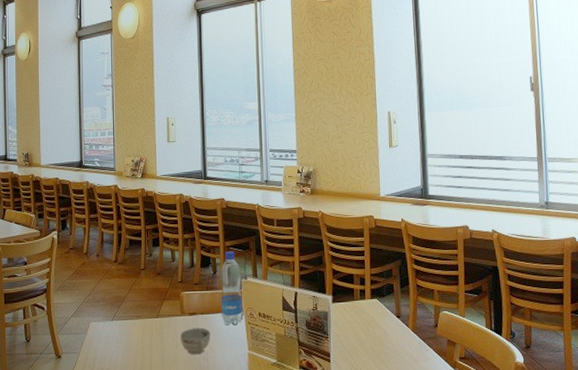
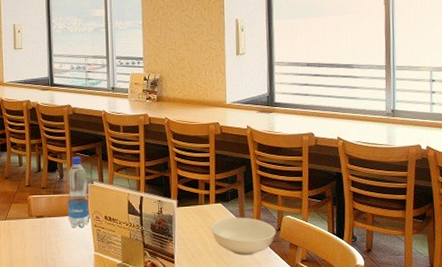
teacup: present [180,328,210,355] -> none [27,230,58,256]
bowl: none [366,313,433,353] -> present [210,217,276,255]

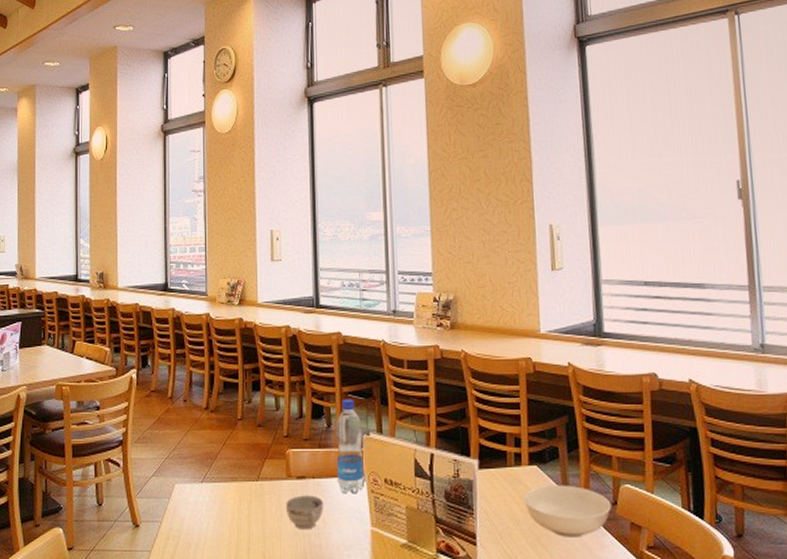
teacup: none [27,230,58,256] -> present [285,495,323,530]

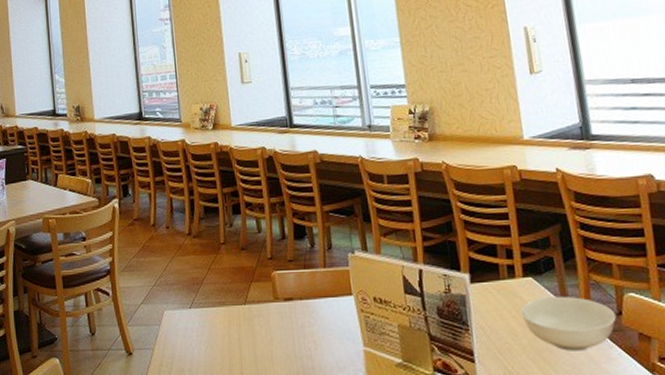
teacup: present [285,495,323,530] -> none [274,317,314,352]
bottle: present [335,399,364,494] -> none [319,217,353,314]

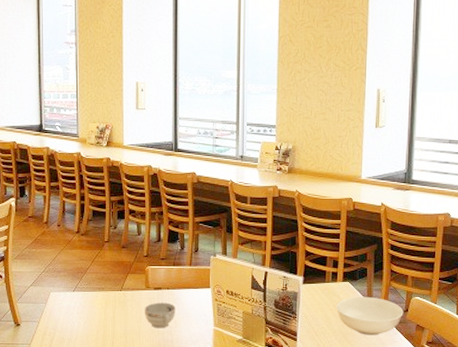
teacup: none [274,317,314,352] -> present [144,302,175,329]

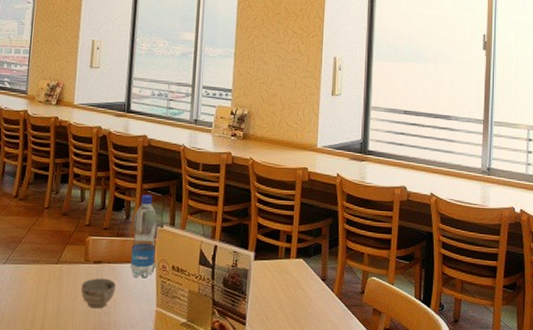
bottle: none [187,227,210,302] -> present [130,194,158,278]
bowl: present [335,296,404,335] -> none [288,275,360,320]

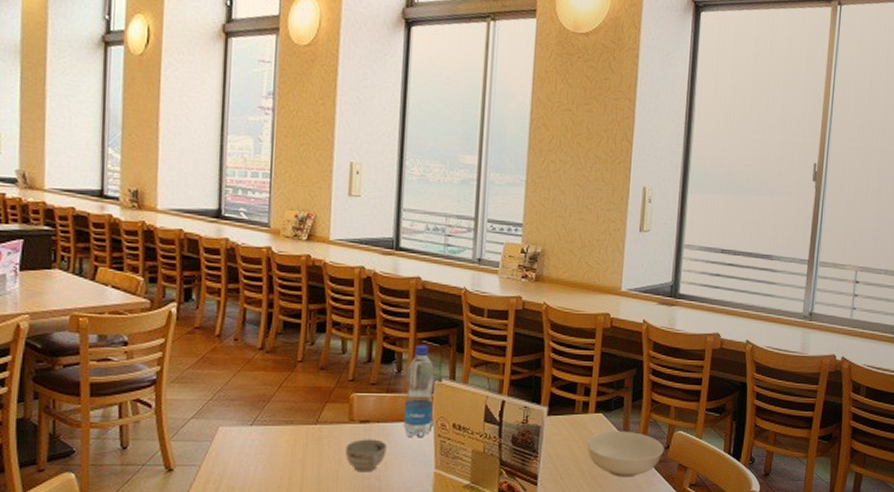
bowl: none [288,275,360,320] -> present [585,430,664,477]

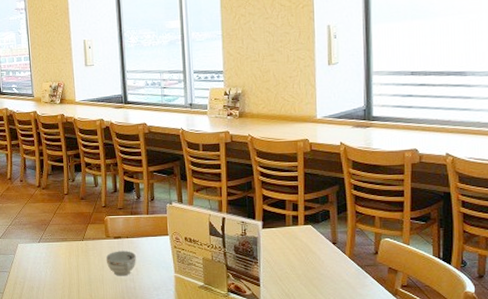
bottle: present [403,345,435,438] -> none [144,176,169,249]
bowl: present [585,430,664,477] -> none [298,239,373,279]

